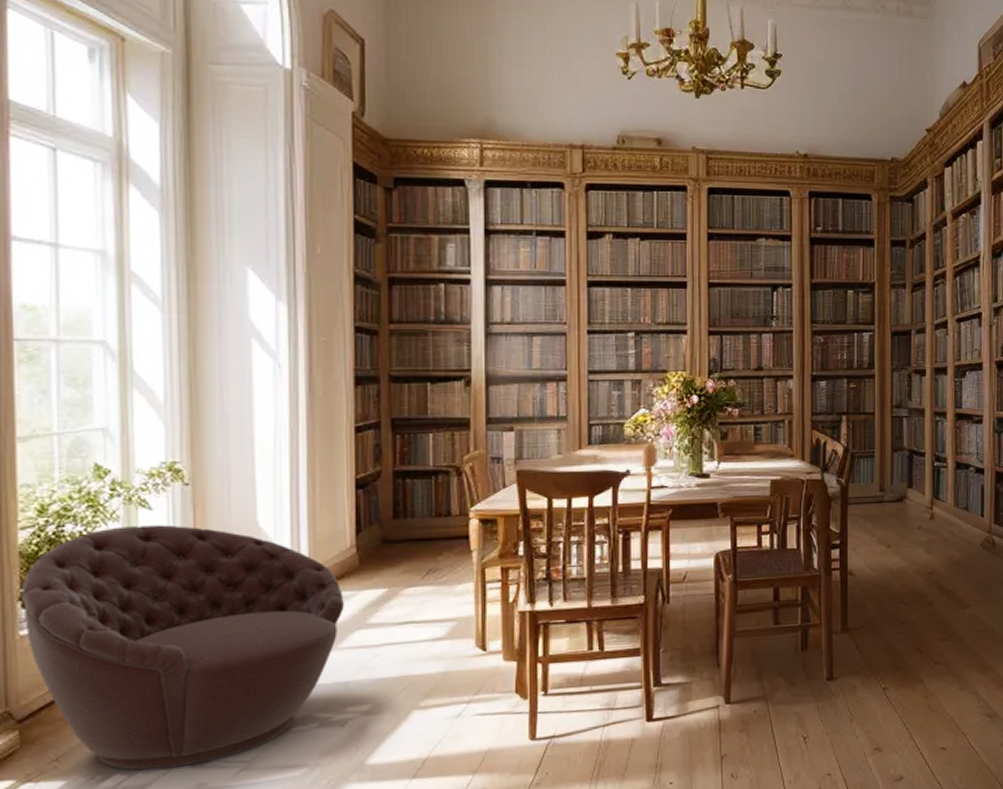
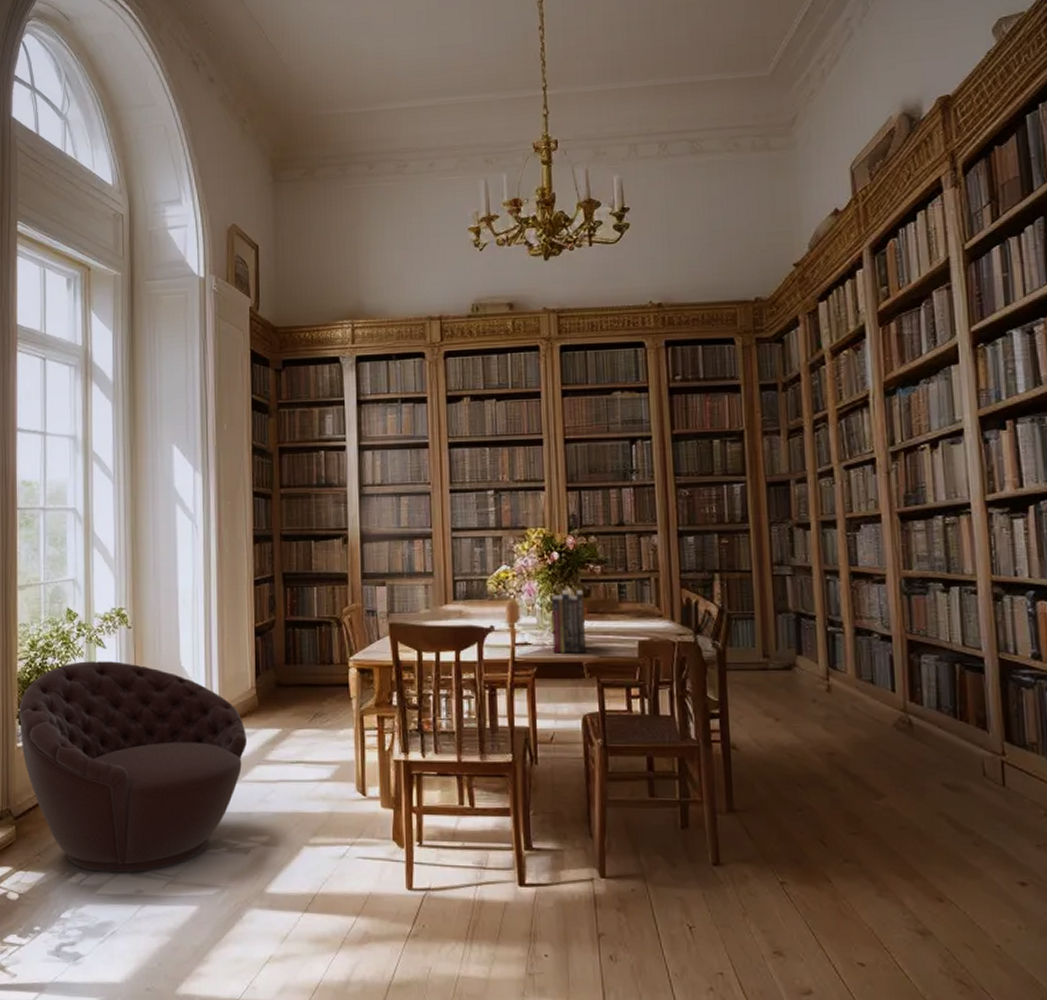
books: none [688,431,721,495] -> present [551,589,586,653]

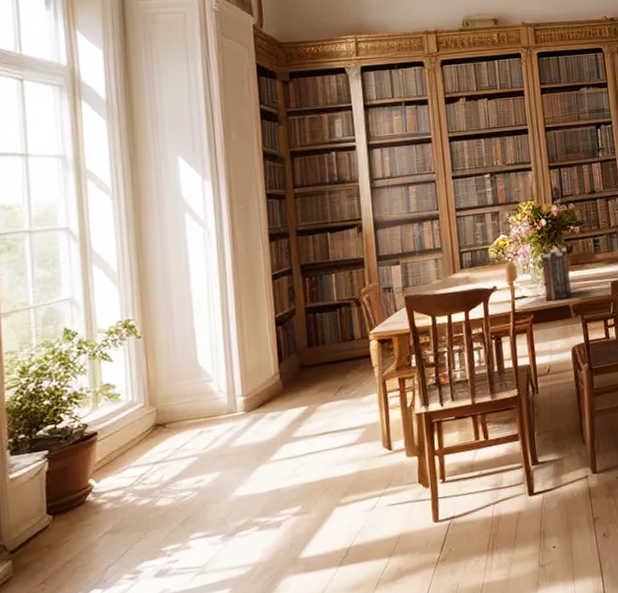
armchair: present [19,661,247,873] -> none [9,372,273,584]

